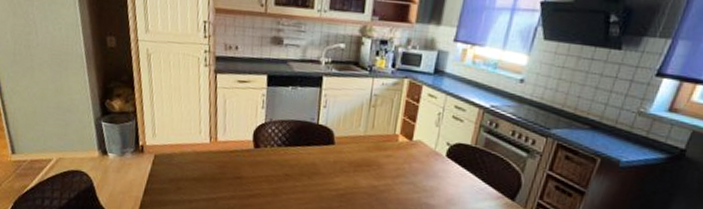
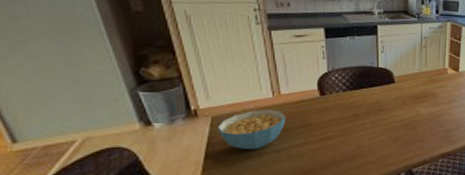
cereal bowl: none [157,153,218,195] -> present [217,110,285,150]

